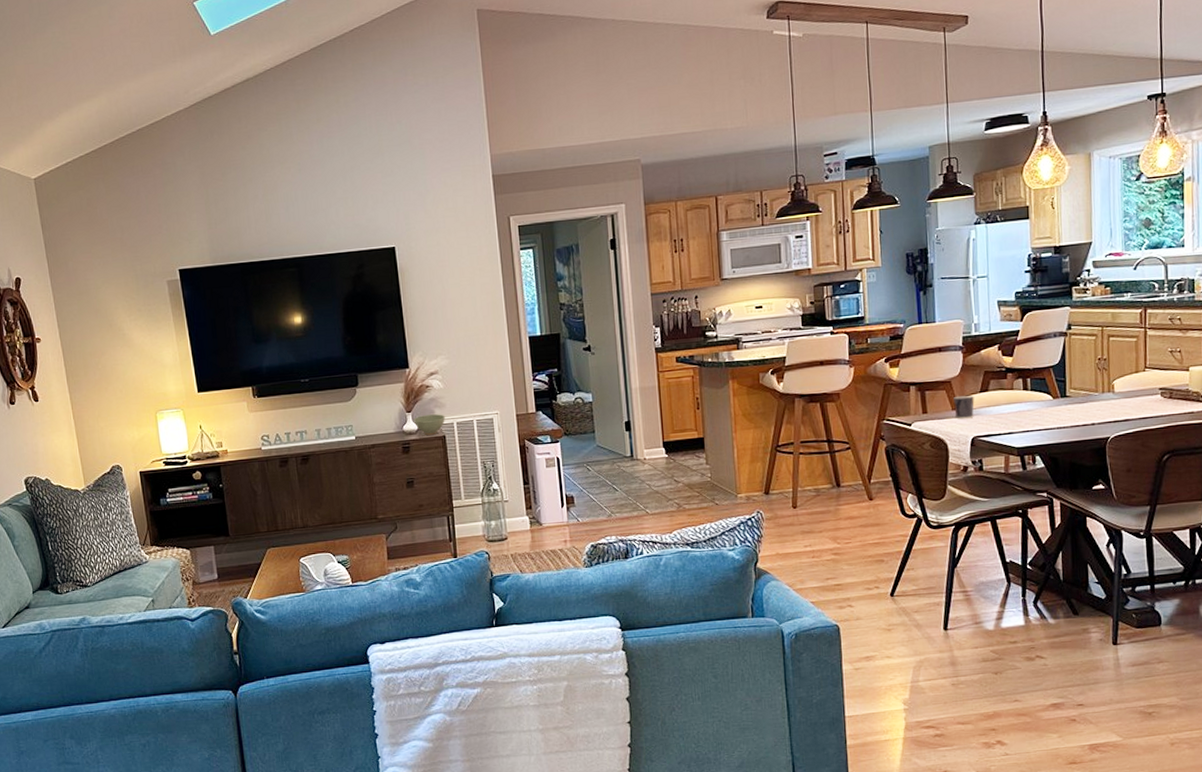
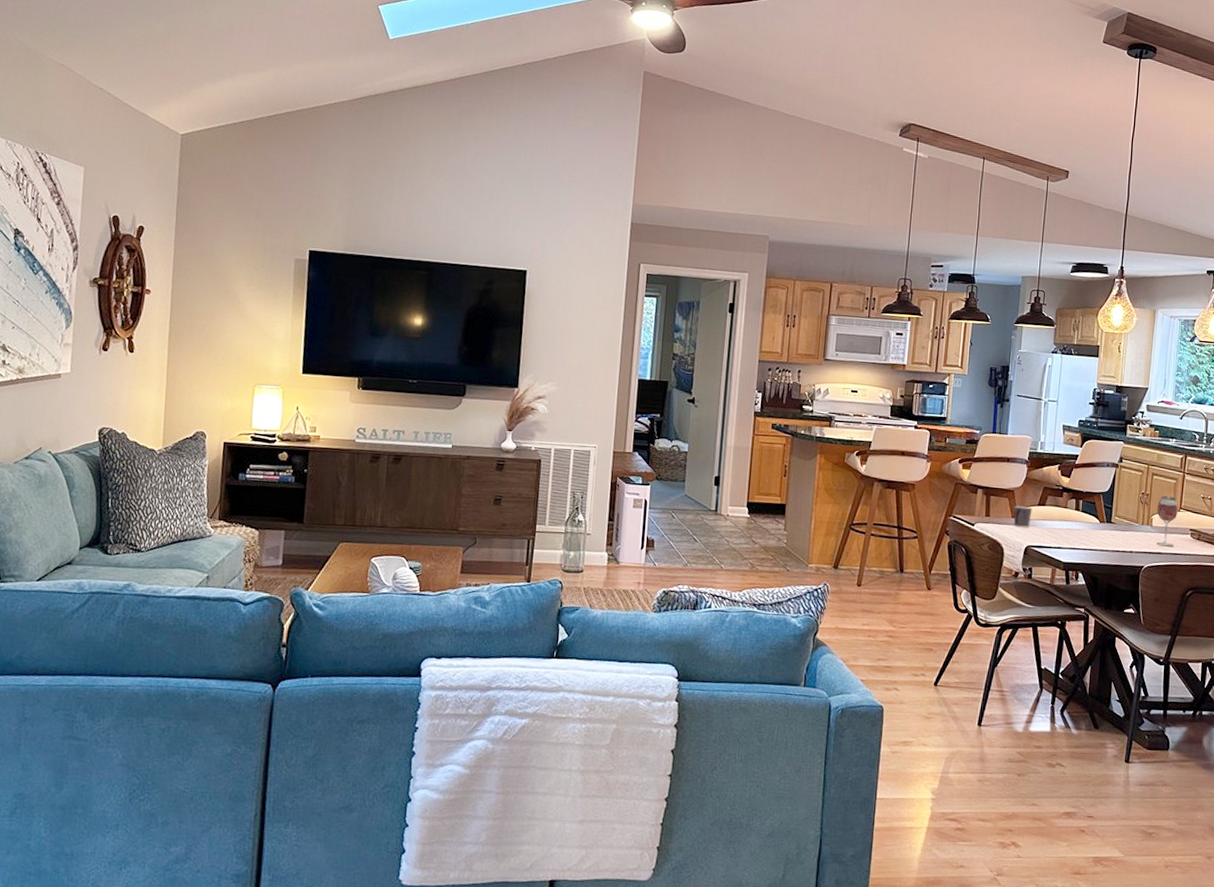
bowl: present [413,414,446,436] -> none [512,436,545,458]
wineglass: none [1118,356,1144,412] -> present [1156,495,1179,547]

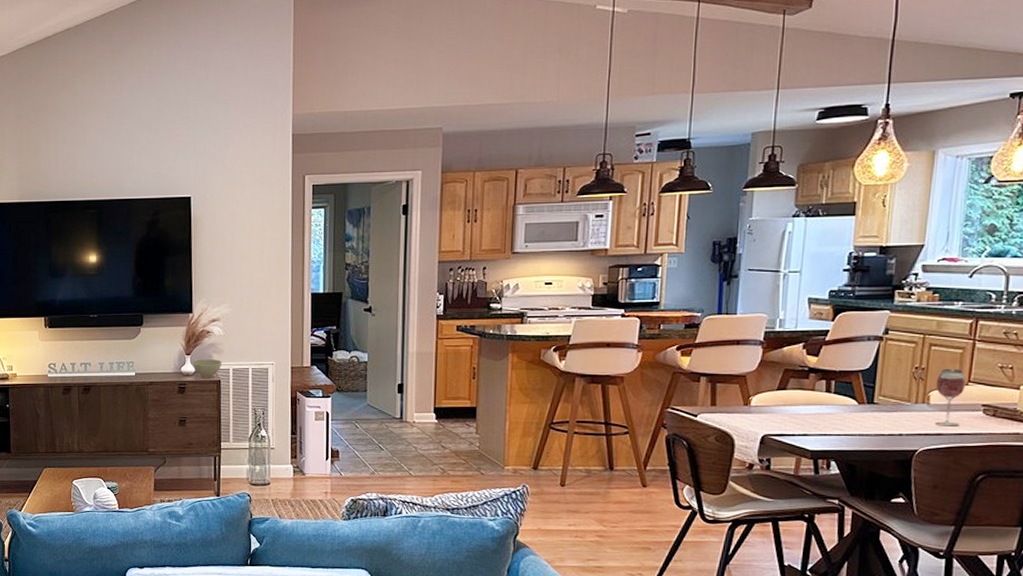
bowl: none [512,436,545,458] -> present [191,359,223,379]
mug: present [1013,505,1032,528] -> none [746,391,770,416]

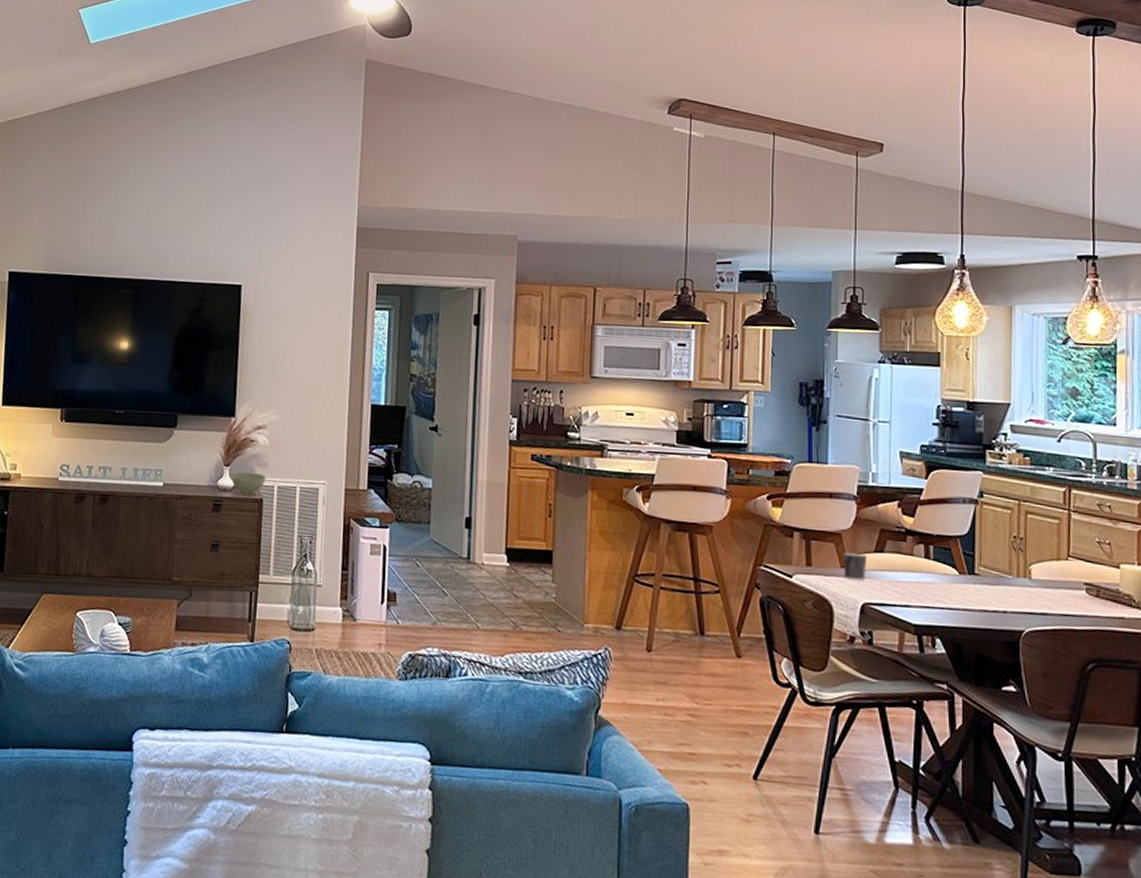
mug: none [746,391,770,416] -> present [843,552,867,581]
wineglass: present [934,368,967,427] -> none [1036,539,1066,607]

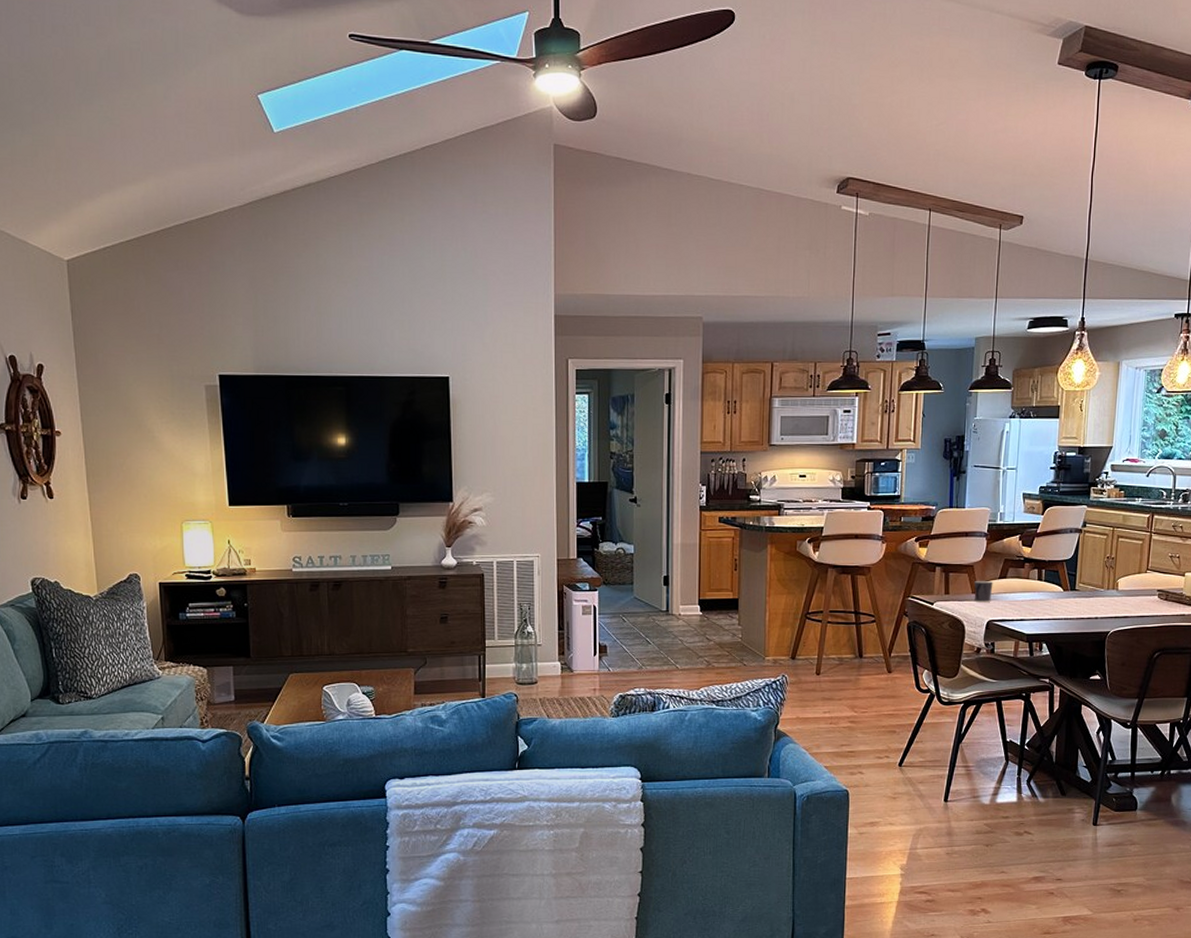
bowl: present [230,472,267,497] -> none [452,551,486,573]

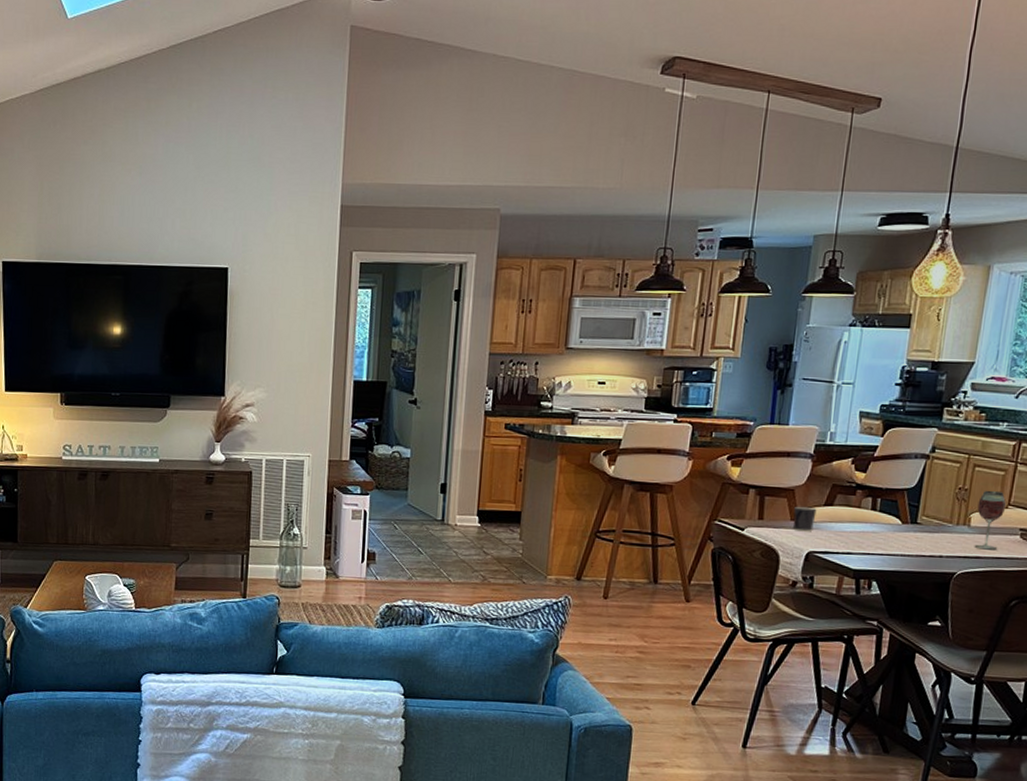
wineglass: none [1122,557,1146,610] -> present [974,490,1006,550]

